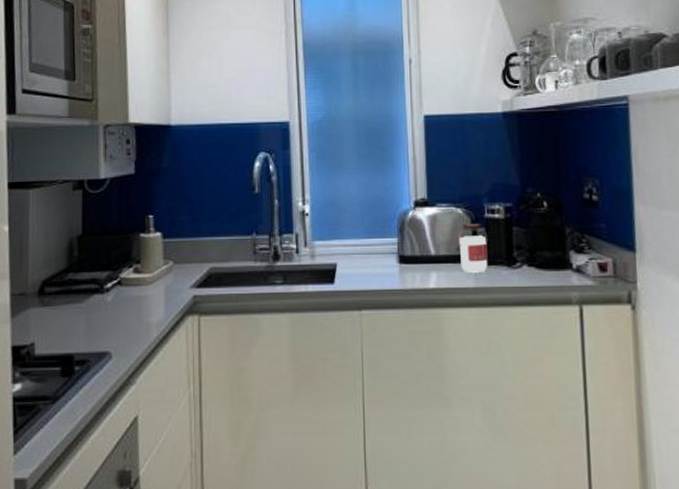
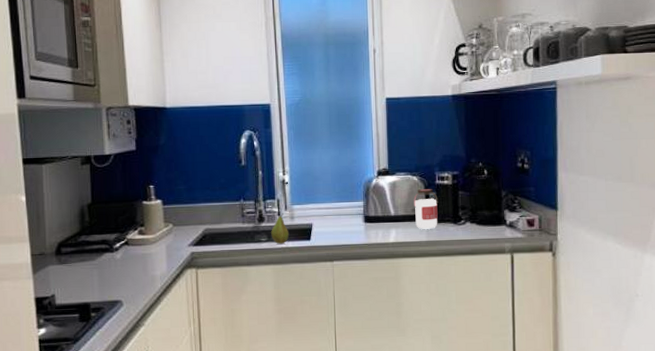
fruit: none [288,250,308,288] -> present [271,213,289,245]

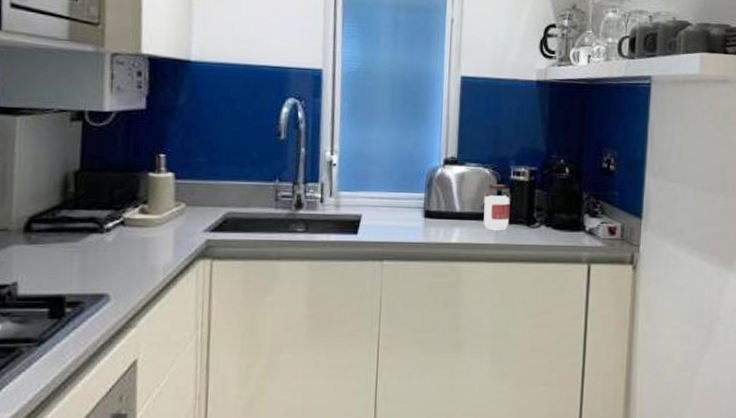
fruit: present [271,213,289,245] -> none [310,200,332,237]

